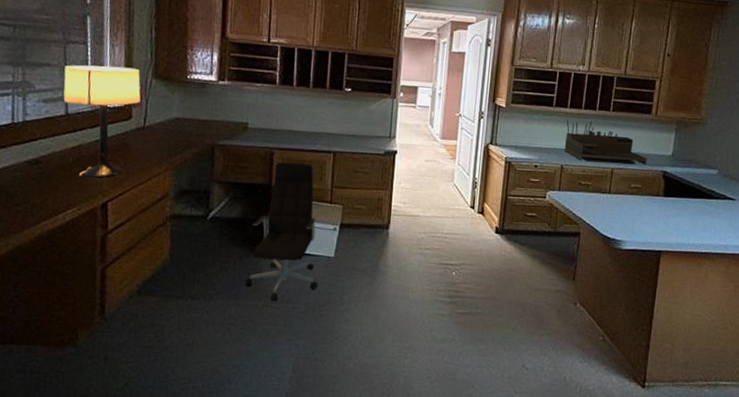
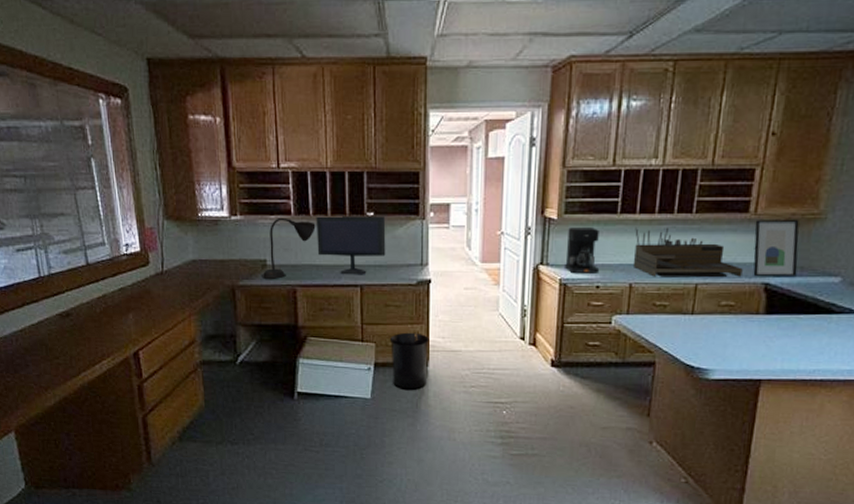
table lamp: present [63,65,141,179] -> none [78,210,155,328]
desk lamp: none [242,86,298,141] -> present [262,217,316,279]
office chair: present [245,161,318,301] -> none [281,299,356,444]
computer monitor: none [297,89,362,143] -> present [316,216,386,275]
waste bin: none [356,196,392,251] -> present [389,332,430,391]
coffee maker: none [510,115,538,155] -> present [565,227,600,275]
picture frame: none [655,120,688,167] -> present [753,219,799,277]

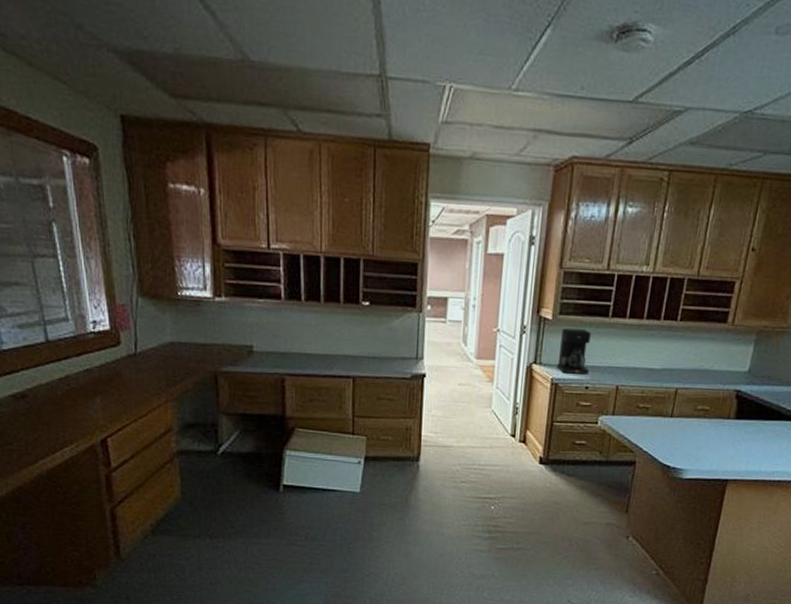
desk lamp: present [262,217,316,279] -> none [247,301,307,367]
computer monitor: present [316,216,386,275] -> none [307,304,382,366]
waste bin: present [389,332,430,391] -> none [381,426,422,485]
desk organizer: present [632,226,743,278] -> none [620,331,719,384]
picture frame: present [753,219,799,277] -> none [727,330,770,385]

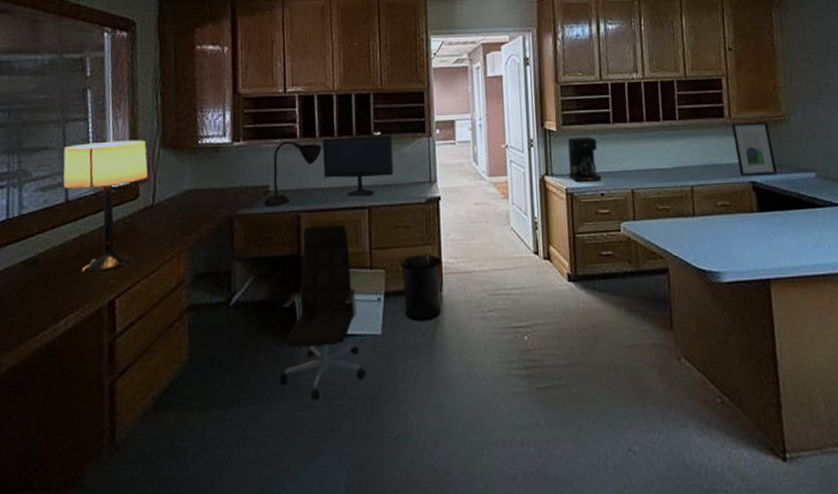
table lamp: none [36,282,128,413] -> present [63,140,148,273]
desk lamp: none [247,301,307,367] -> present [263,141,322,206]
office chair: none [265,389,344,538] -> present [279,224,366,399]
computer monitor: none [307,304,382,366] -> present [322,135,394,197]
waste bin: none [381,426,422,485] -> present [400,254,442,322]
picture frame: none [727,330,770,385] -> present [731,121,777,176]

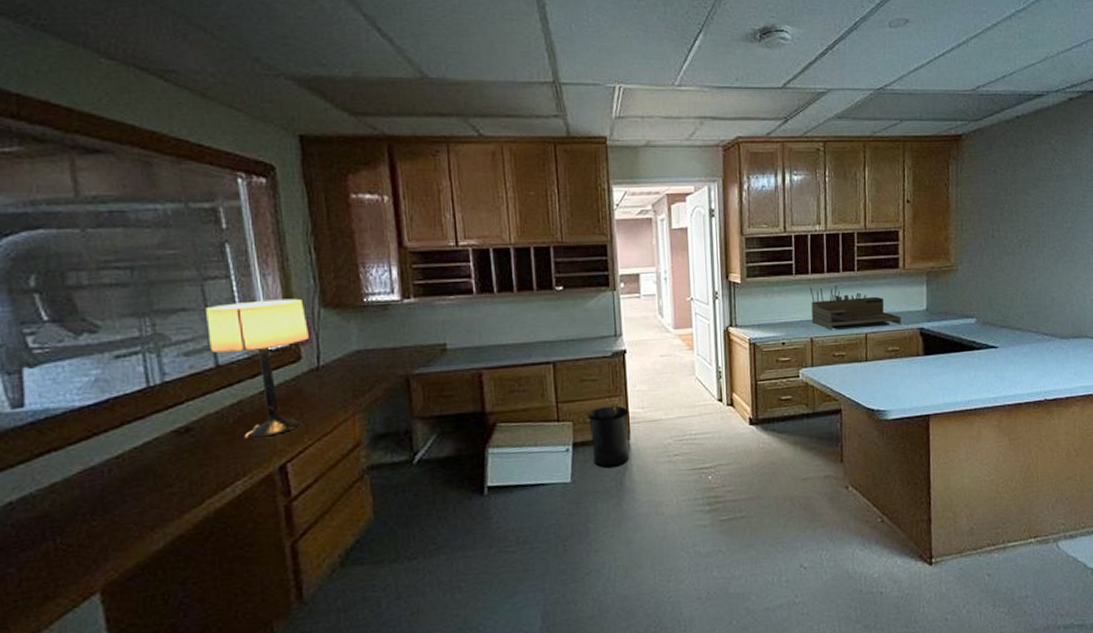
desk lamp: present [263,141,322,206] -> none [441,297,501,365]
office chair: present [279,224,366,399] -> none [469,380,557,545]
computer monitor: present [322,135,394,197] -> none [500,290,578,353]
coffee maker: present [568,137,602,183] -> none [752,289,784,334]
desk organizer: none [628,133,731,182] -> present [809,284,901,330]
picture frame: present [731,121,777,176] -> none [905,271,943,323]

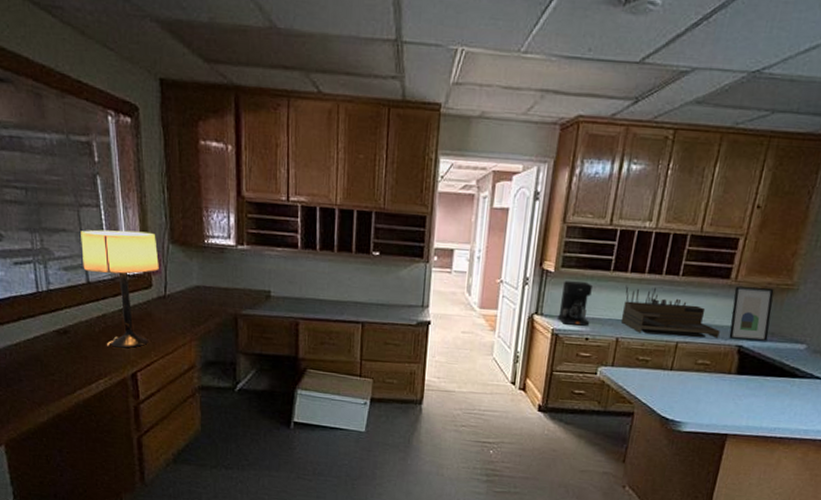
waste bin: present [587,405,629,469] -> none [386,370,425,427]
coffee maker: none [752,289,784,334] -> present [558,281,593,326]
picture frame: none [905,271,943,323] -> present [729,286,774,341]

